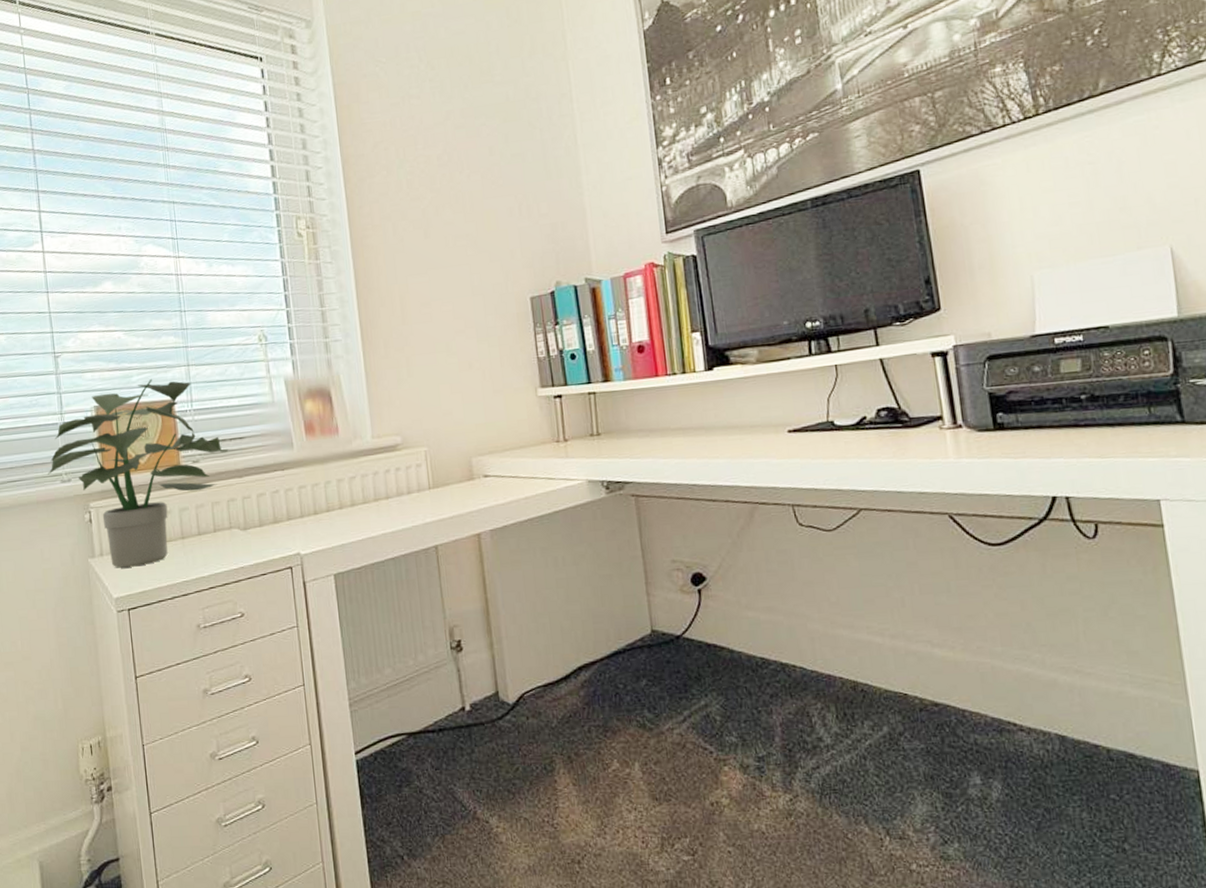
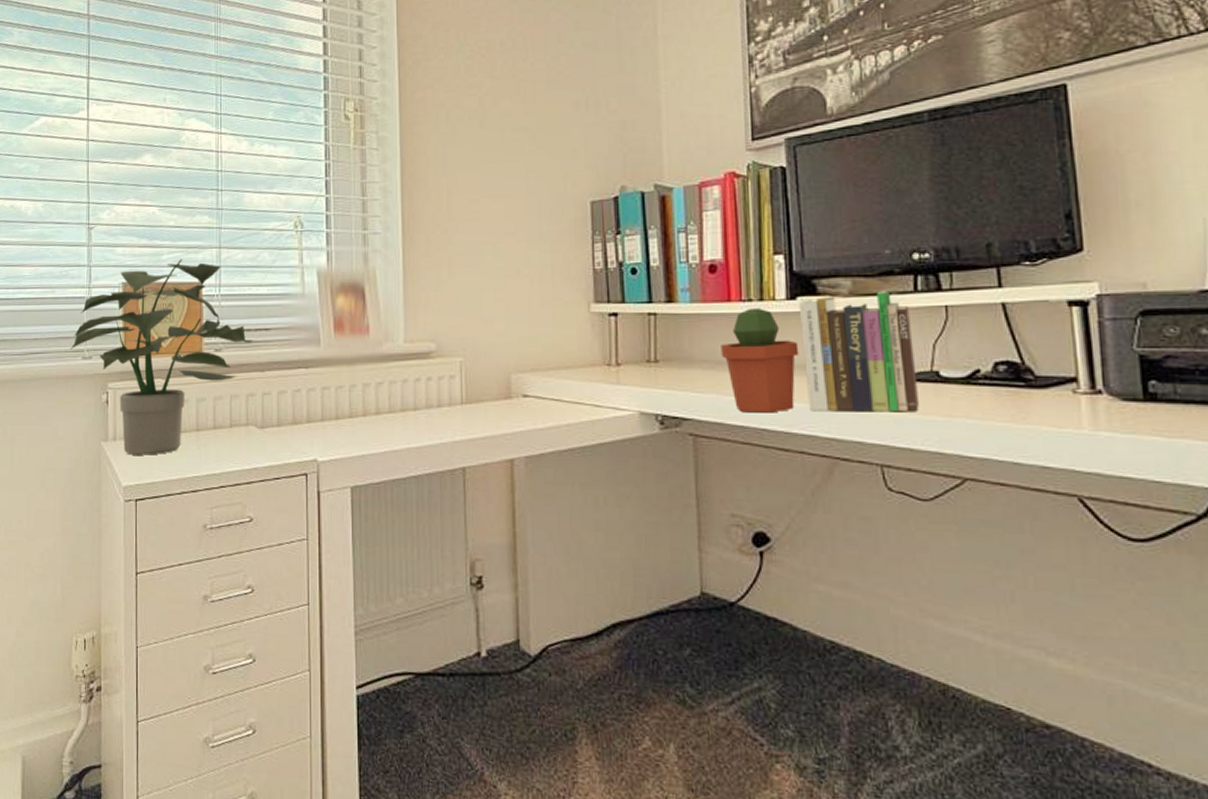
succulent plant: none [653,379,719,472] -> present [721,307,799,413]
books: none [715,356,819,466] -> present [798,290,919,412]

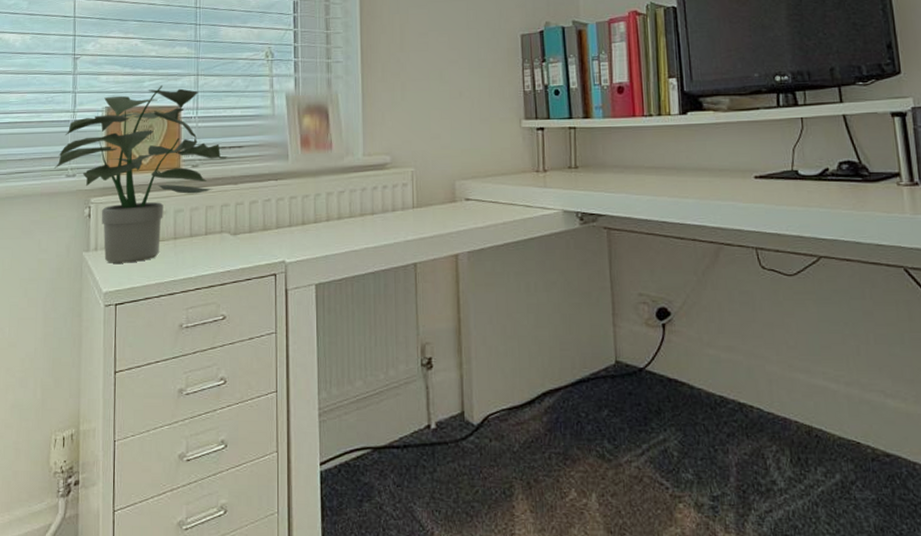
succulent plant: present [721,307,799,413] -> none [628,121,690,208]
books: present [798,290,919,412] -> none [689,106,783,206]

